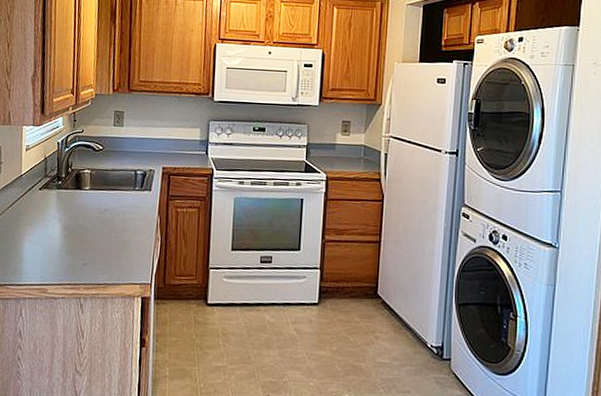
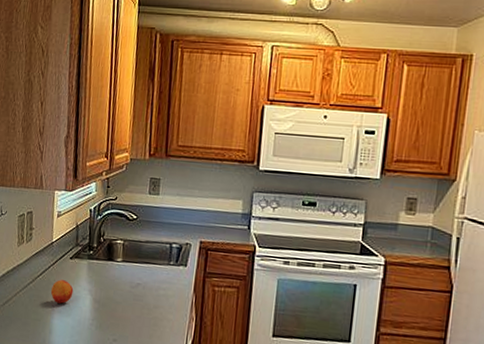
fruit: none [20,210,44,233] -> present [50,279,74,304]

